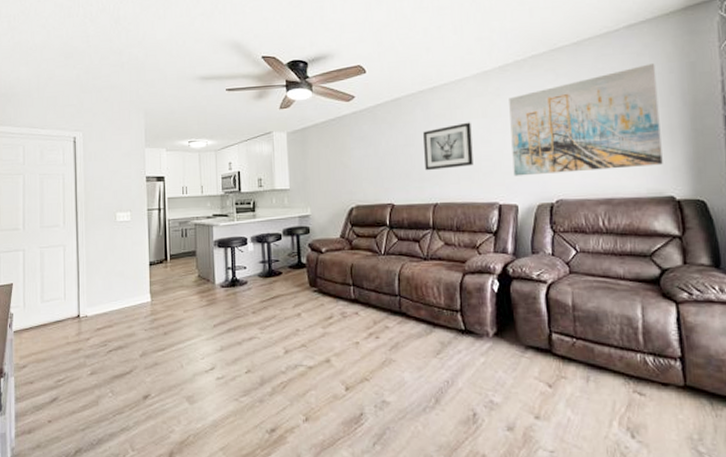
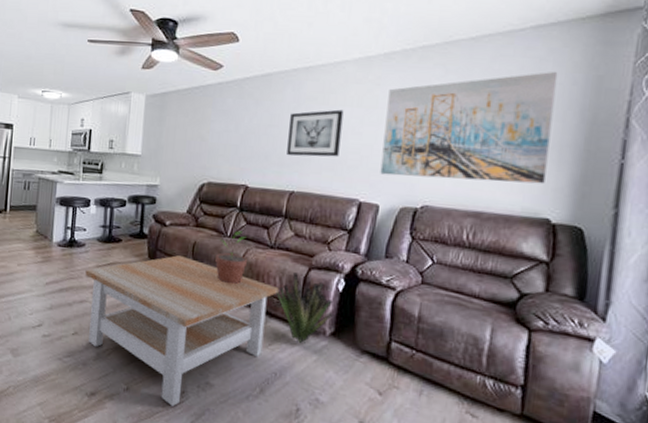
coffee table: none [251,280,438,430] -> present [85,255,279,406]
potted plant: none [374,248,404,300] -> present [215,230,247,285]
decorative plant: none [435,280,492,349] -> present [275,272,334,344]

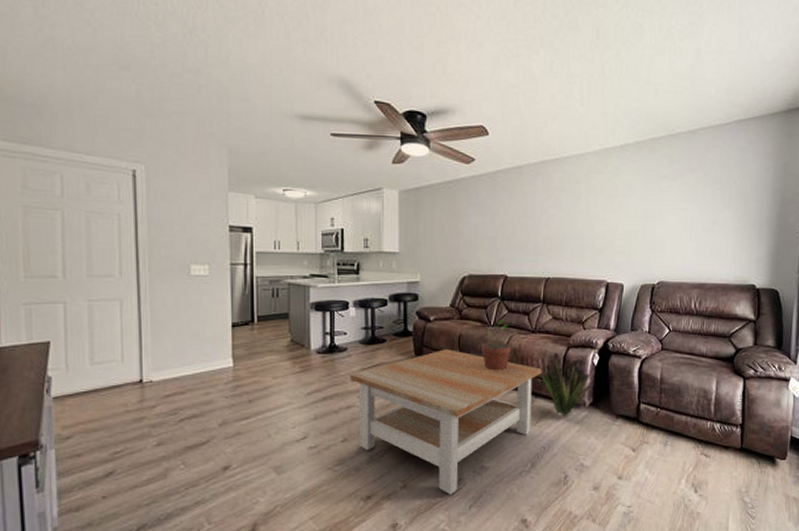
wall art: present [287,109,344,157] -> none [541,198,589,245]
wall art: present [380,72,558,184] -> none [623,160,756,257]

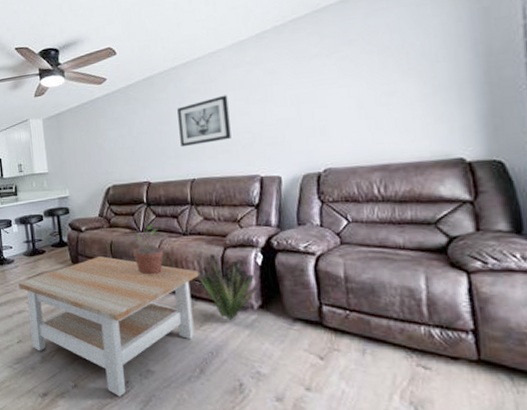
wall art: none [541,198,589,245] -> present [177,95,231,147]

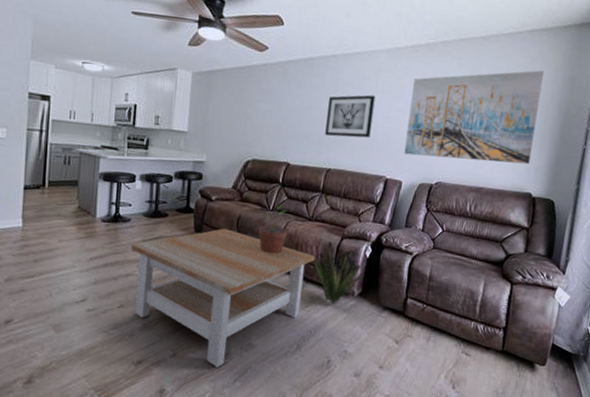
wall art: none [268,14,450,147] -> present [404,70,545,165]

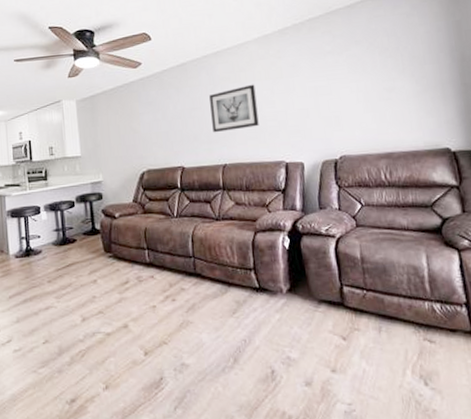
coffee table: present [131,228,315,368] -> none [46,244,232,396]
potted plant: present [258,205,287,254] -> none [167,209,197,262]
decorative plant: present [312,242,362,305] -> none [229,239,285,307]
wall art: present [404,70,545,165] -> none [289,23,437,135]

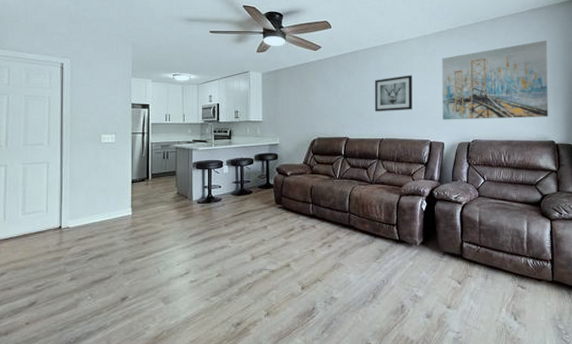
wall art: none [289,23,437,135] -> present [442,41,548,120]

